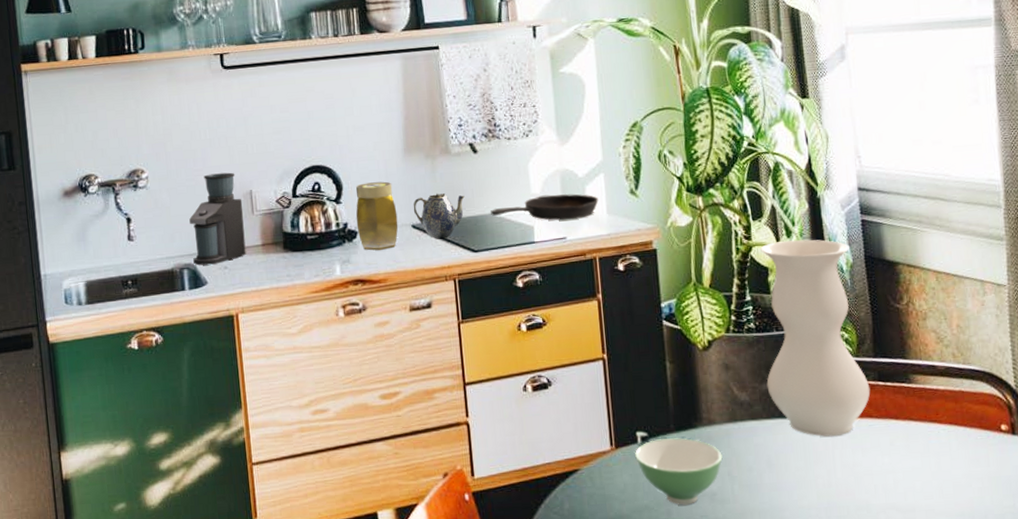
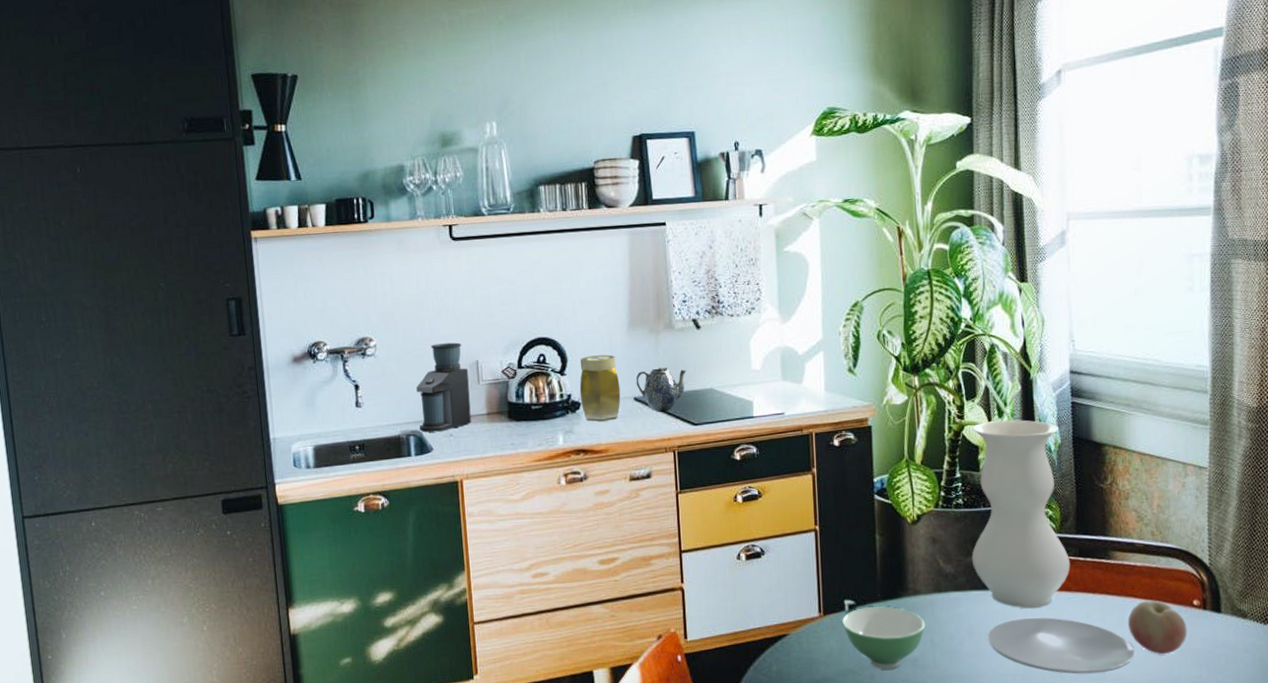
frying pan: present [491,193,599,220] -> none [711,370,817,396]
plate: none [787,446,944,506] -> present [987,618,1135,674]
fruit: none [933,425,997,483] -> present [1127,600,1187,654]

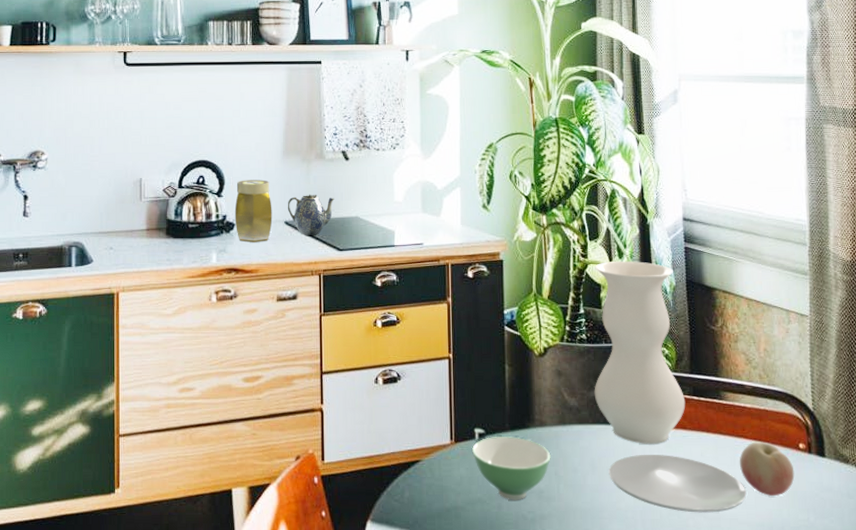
coffee grinder: present [416,342,472,433] -> none [82,160,132,245]

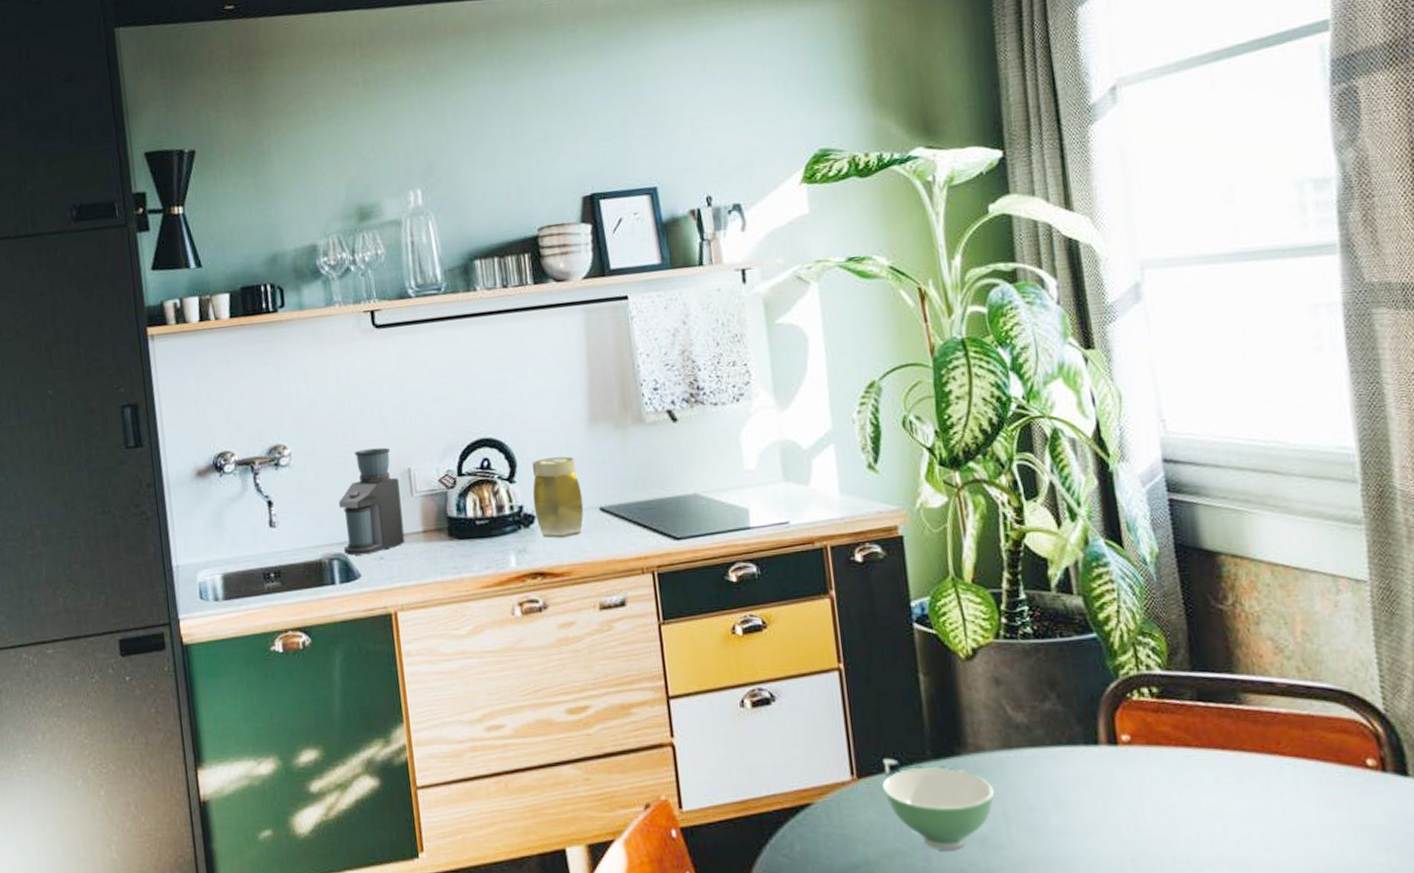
coffee grinder: none [82,160,132,245] -> present [339,447,405,556]
teapot: present [287,194,334,236] -> none [600,469,663,524]
vase: present [594,261,686,444] -> none [1036,523,1188,769]
plate: present [608,455,747,513] -> none [1080,782,1290,859]
fruit: present [739,442,795,496] -> none [1274,759,1363,832]

